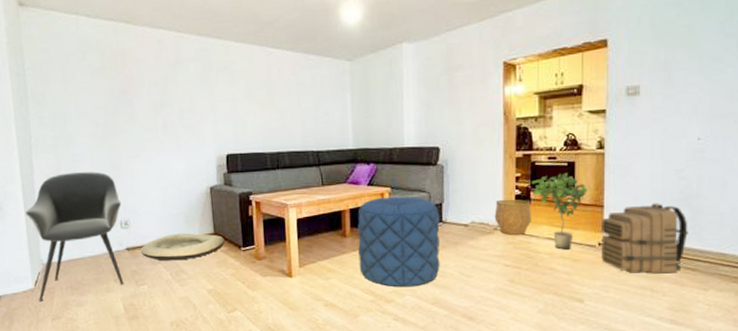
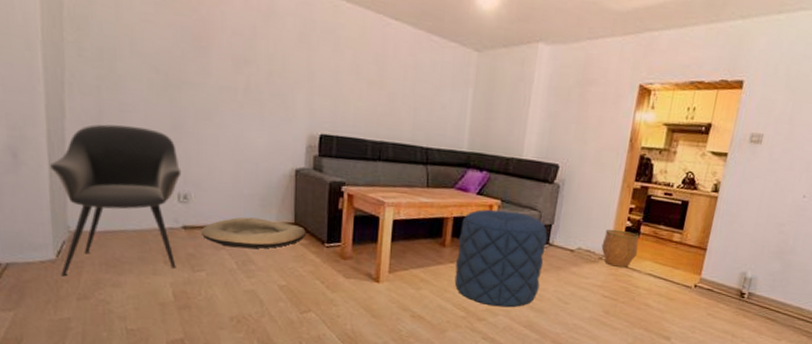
potted plant: present [532,172,587,250] -> none [642,211,695,288]
backpack: present [601,203,688,274] -> none [694,253,777,322]

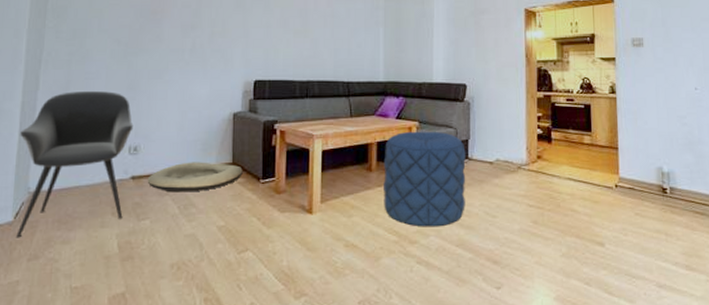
basket: present [601,229,640,268] -> none [518,138,554,175]

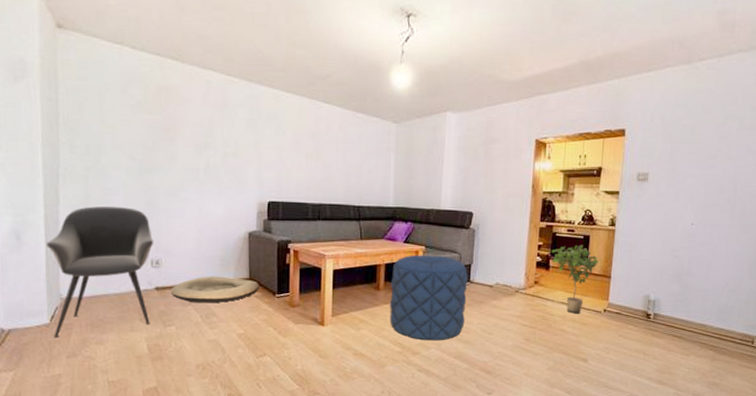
potted plant: none [552,114,603,191] -> present [551,244,599,314]

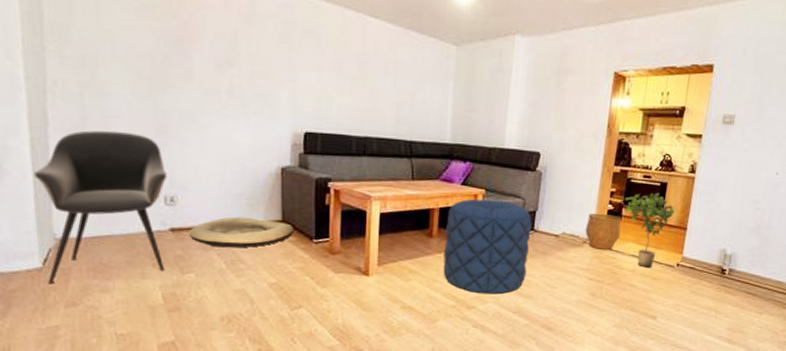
basket: none [516,264,550,299] -> present [585,213,621,251]

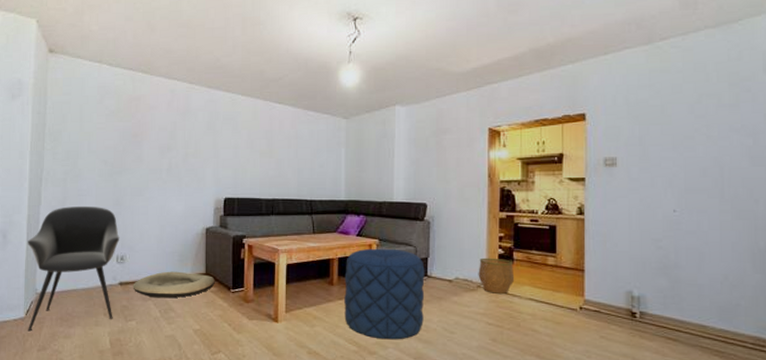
potted plant: present [624,192,675,268] -> none [515,235,568,312]

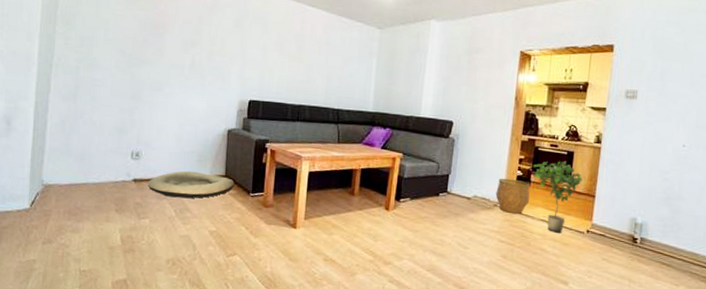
armchair: present [27,205,120,332] -> none [32,96,136,224]
pouf: present [344,248,425,340] -> none [363,161,445,252]
potted plant: none [515,235,568,312] -> present [532,161,583,233]

